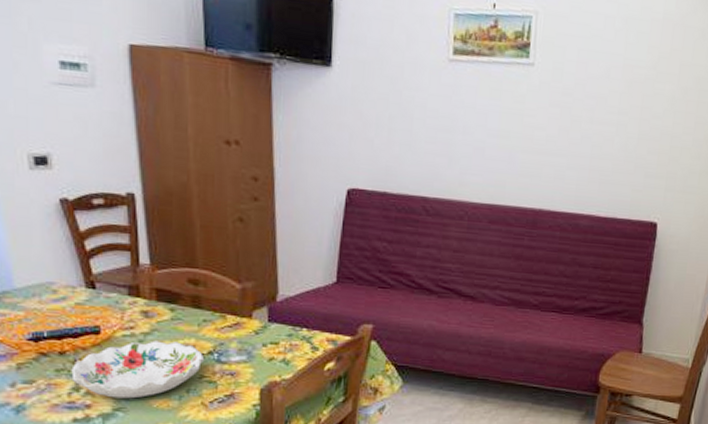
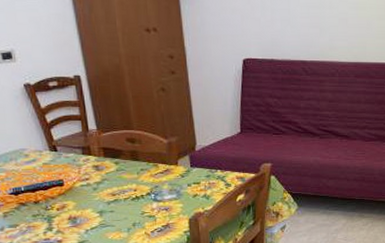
decorative bowl: present [71,340,205,399] -> none [44,187,145,234]

